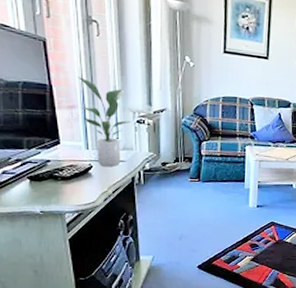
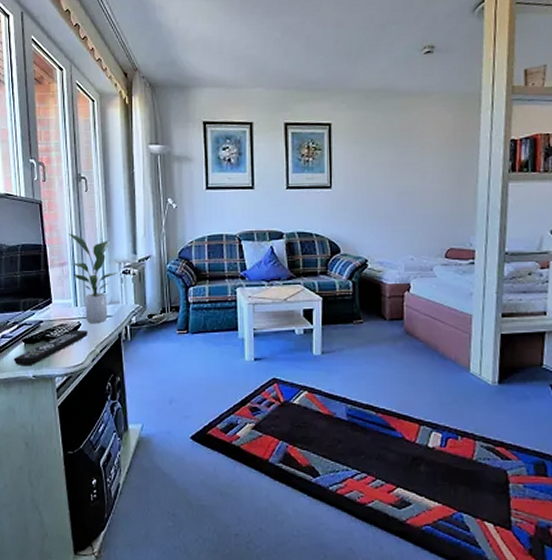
remote control: none [17,172,99,203] -> present [13,331,87,367]

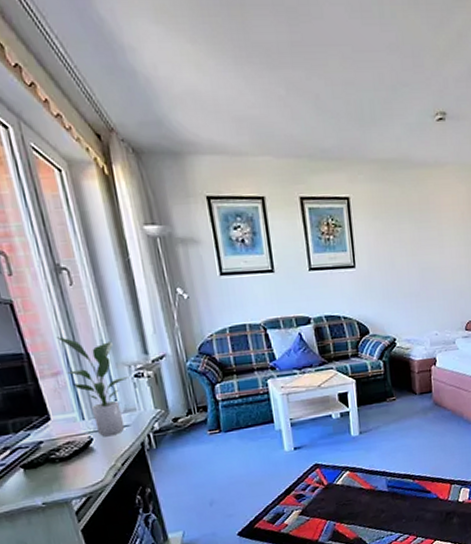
remote control: present [13,331,87,367] -> none [12,445,103,496]

